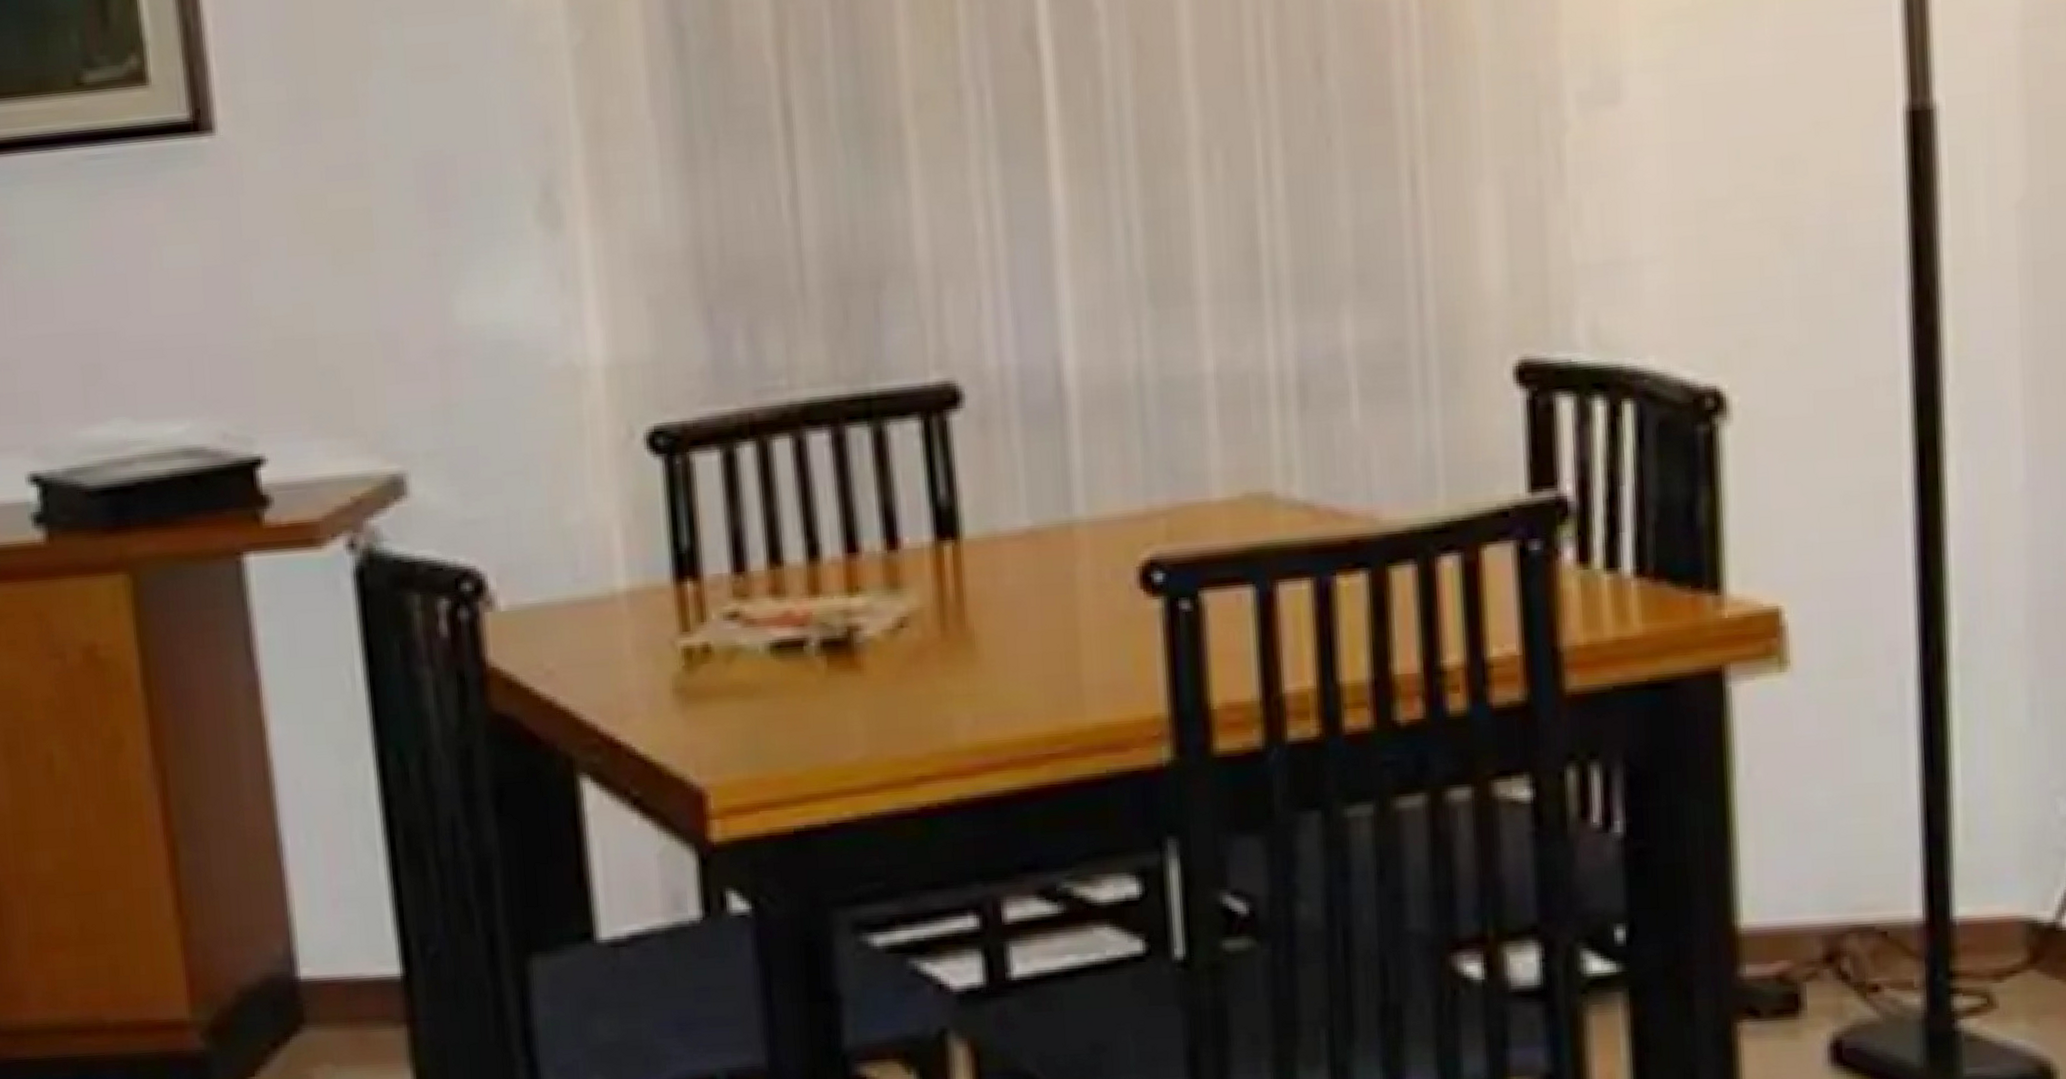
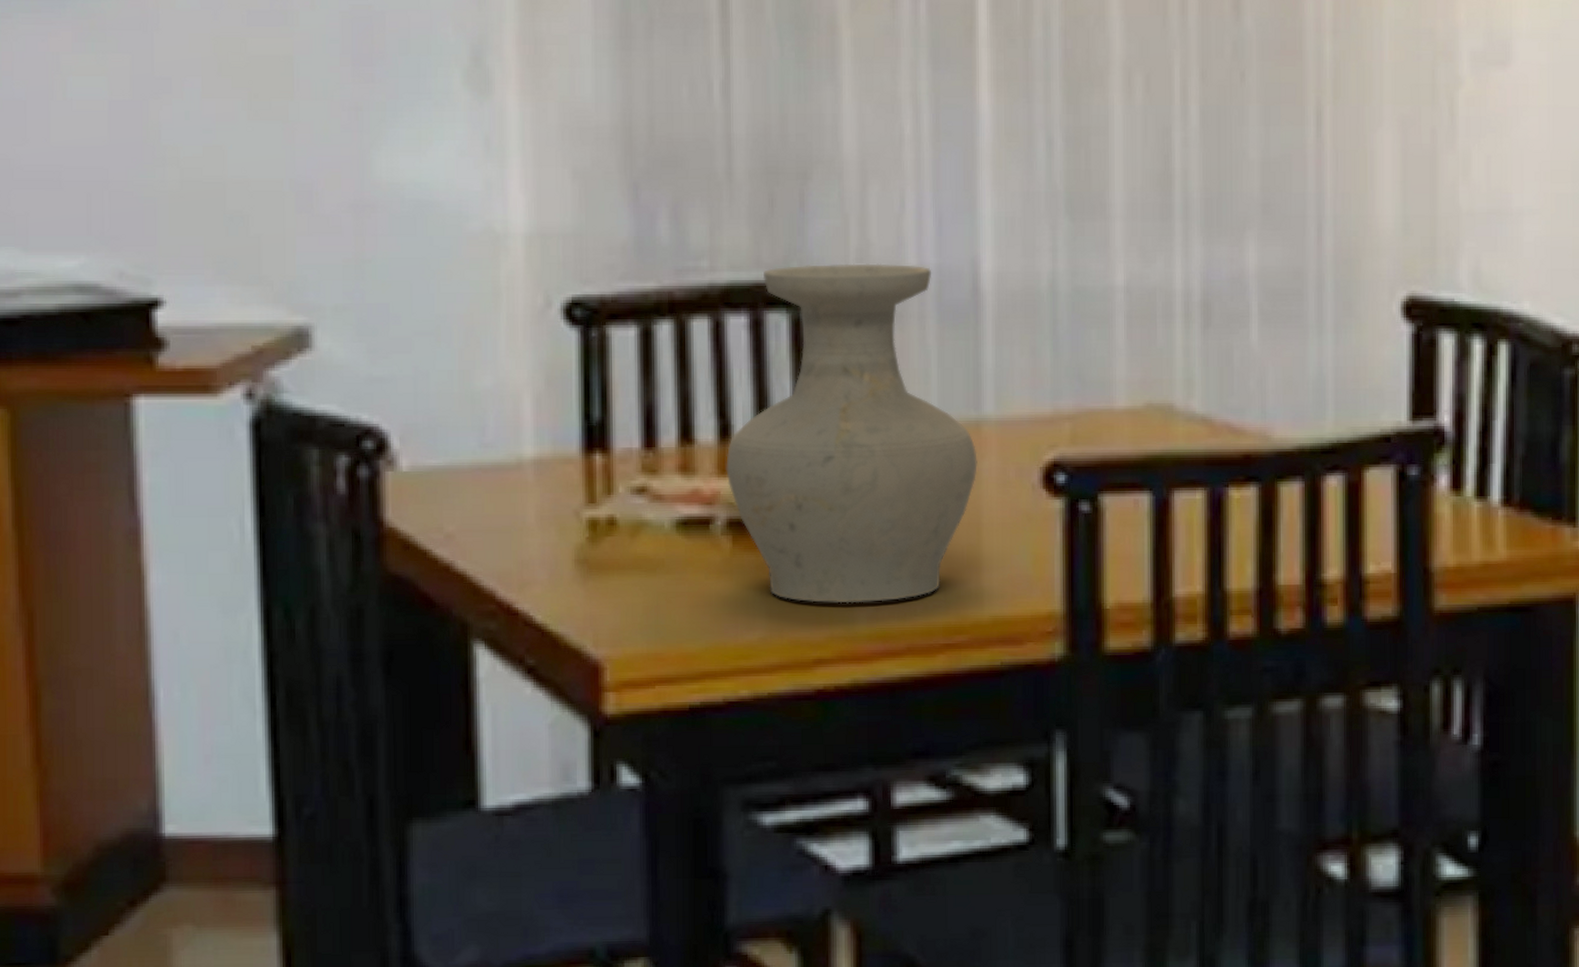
vase: none [815,367,1072,719] -> present [726,263,978,604]

